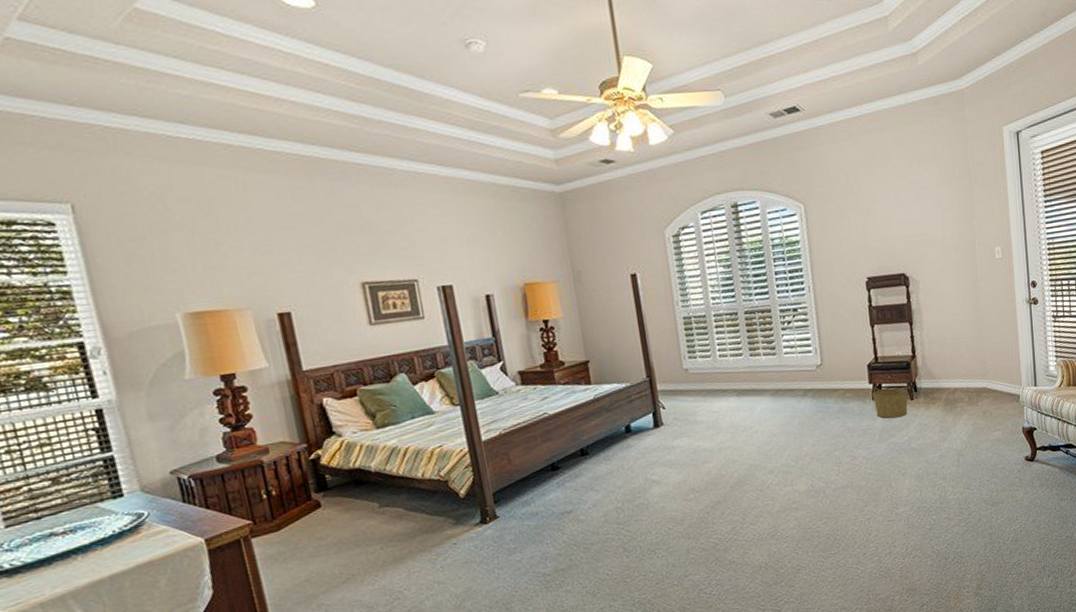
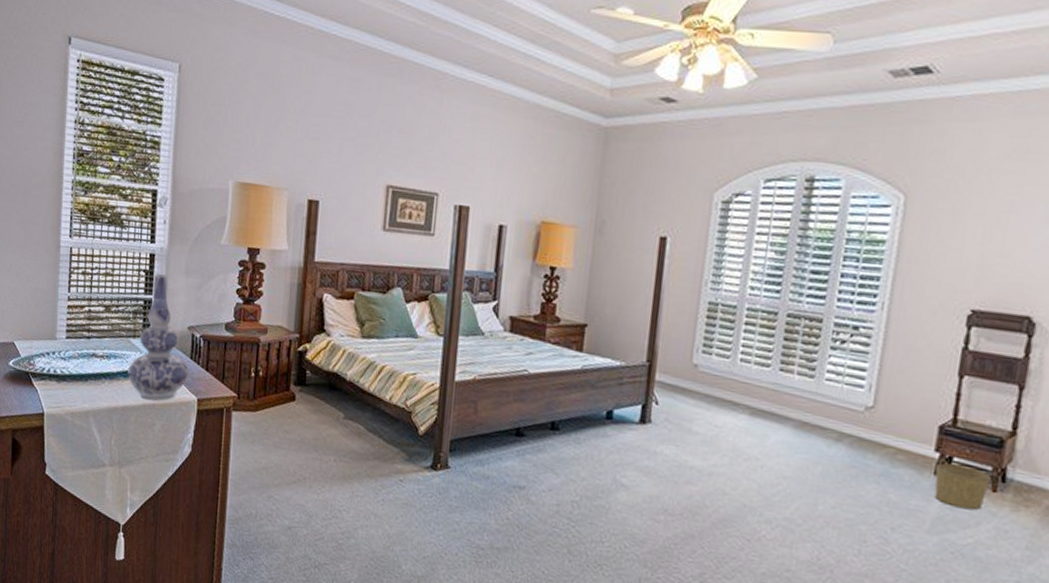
vase: none [104,427,186,561] -> present [127,274,189,402]

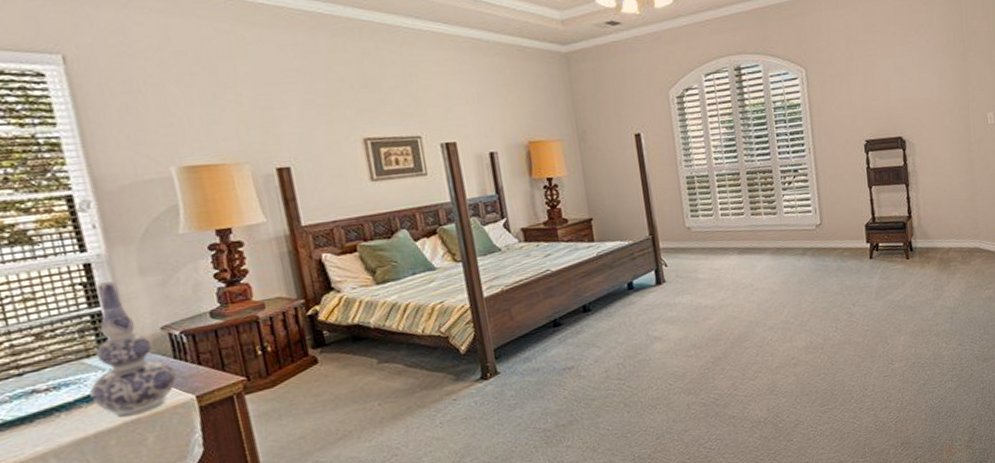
basket: present [934,457,991,510] -> none [869,246,904,277]

